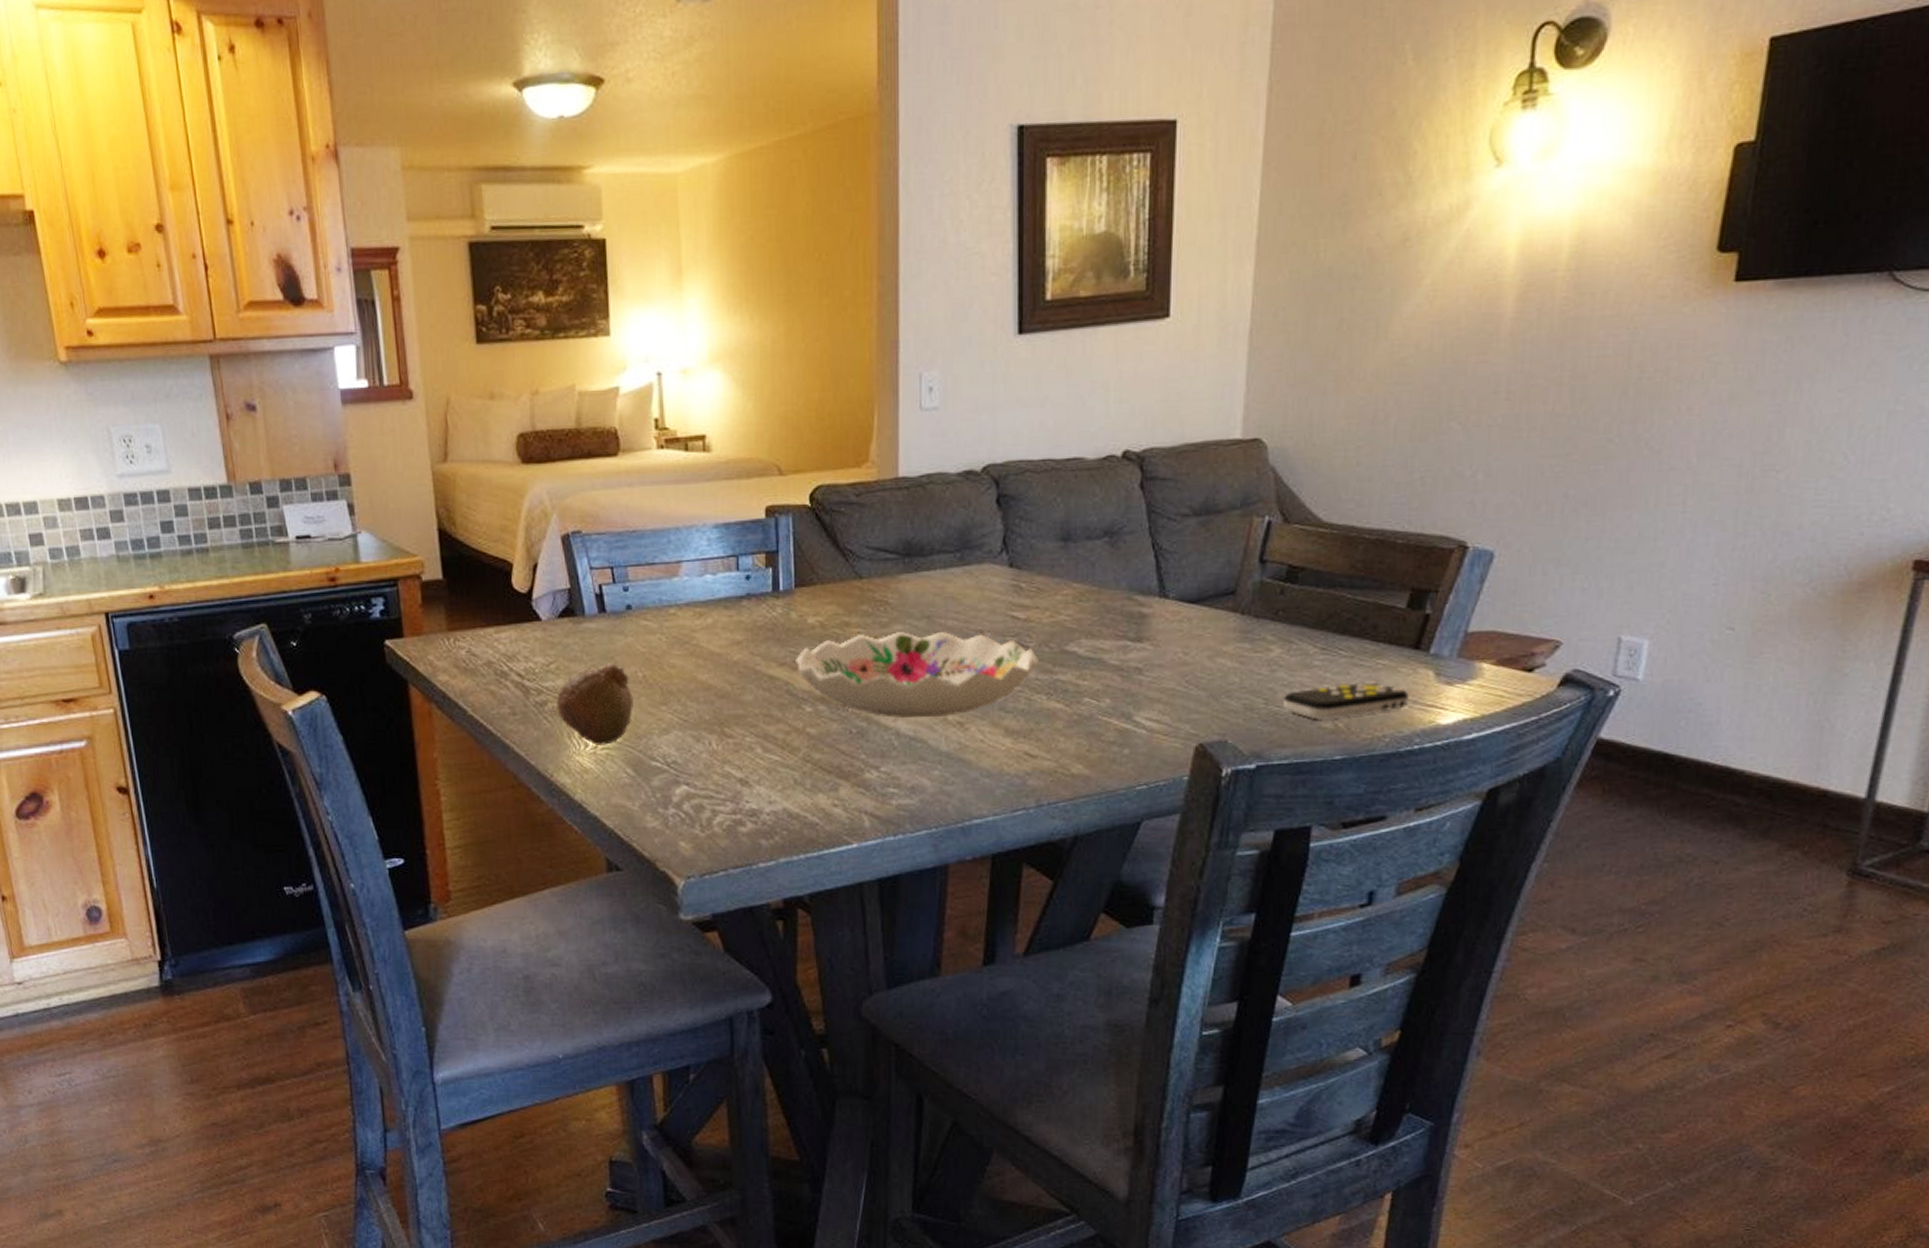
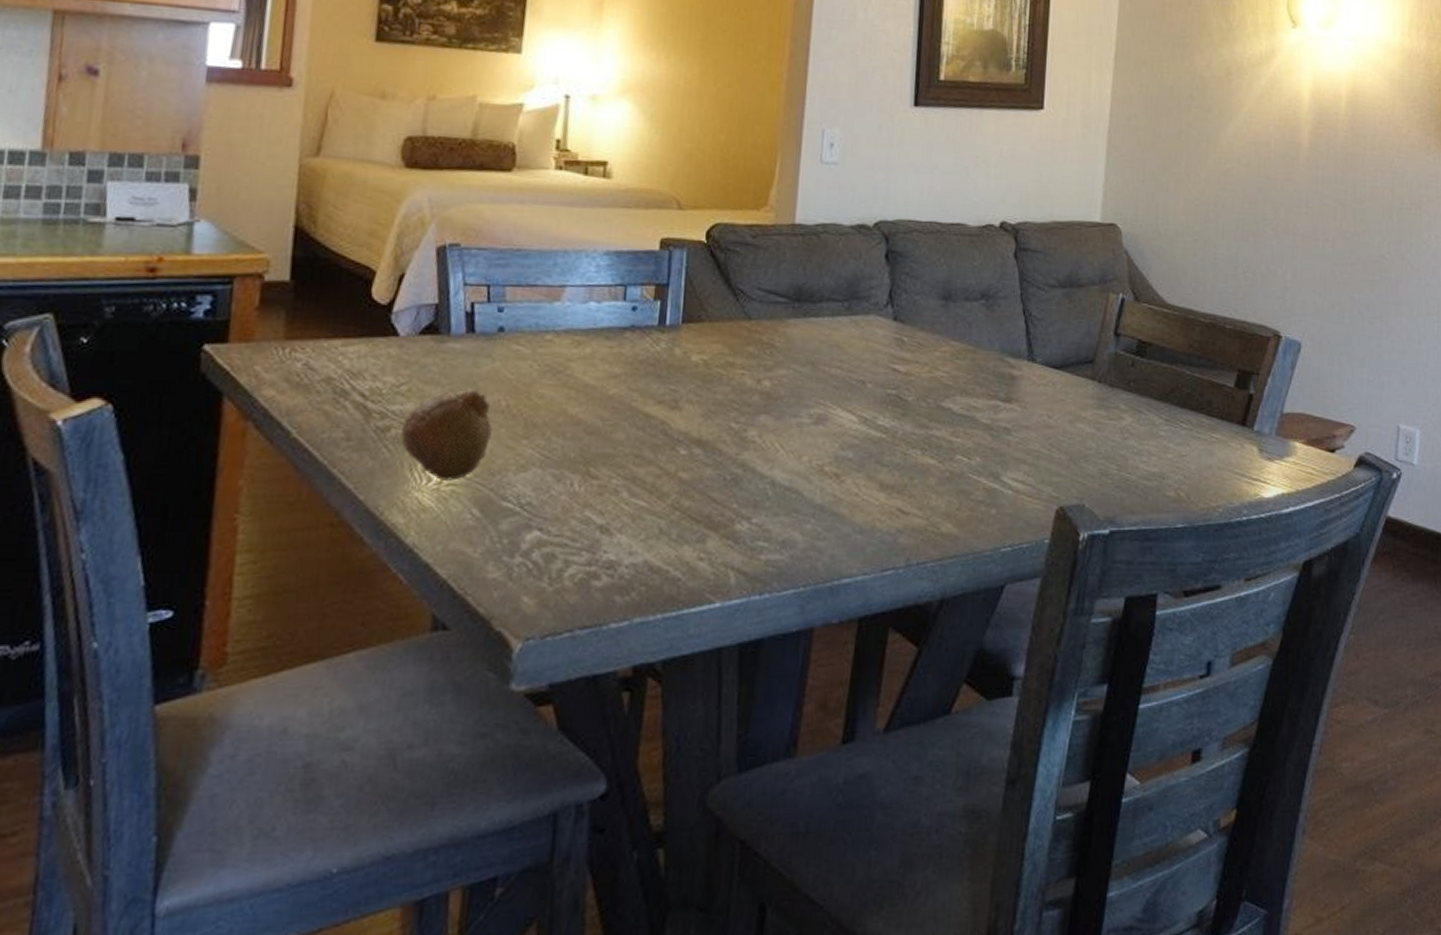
decorative bowl: present [796,631,1039,719] -> none [675,375,916,468]
remote control: present [1283,681,1409,720] -> none [1133,453,1238,488]

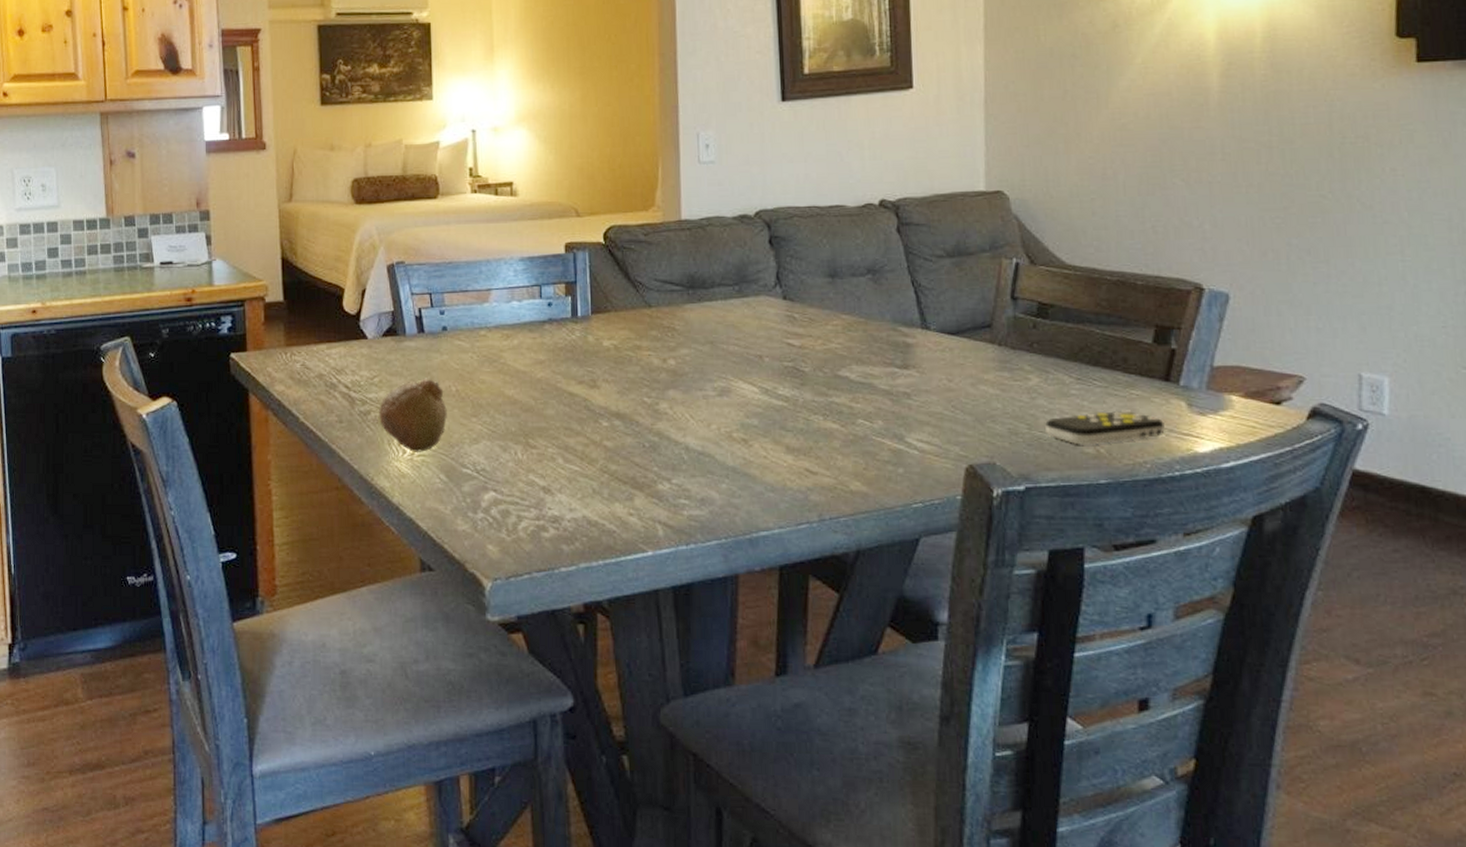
remote control: none [1133,453,1238,488] -> present [1045,410,1165,445]

